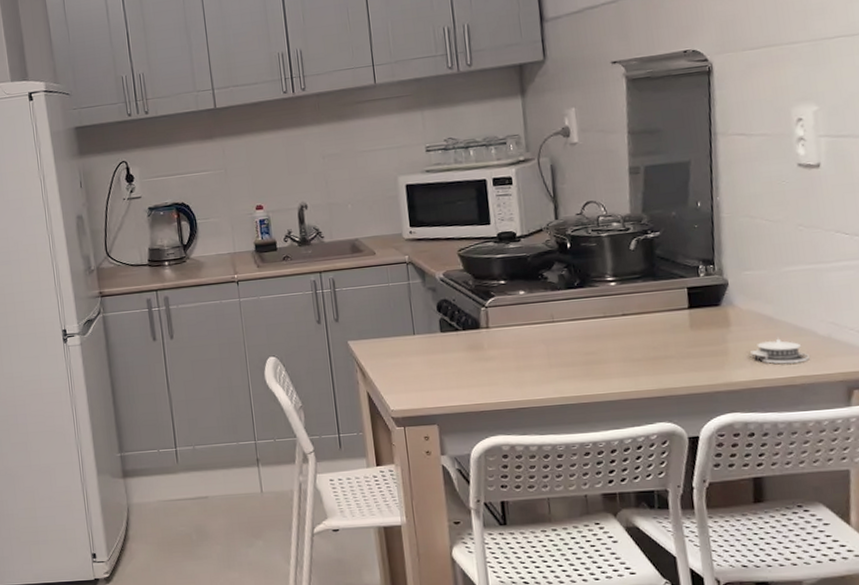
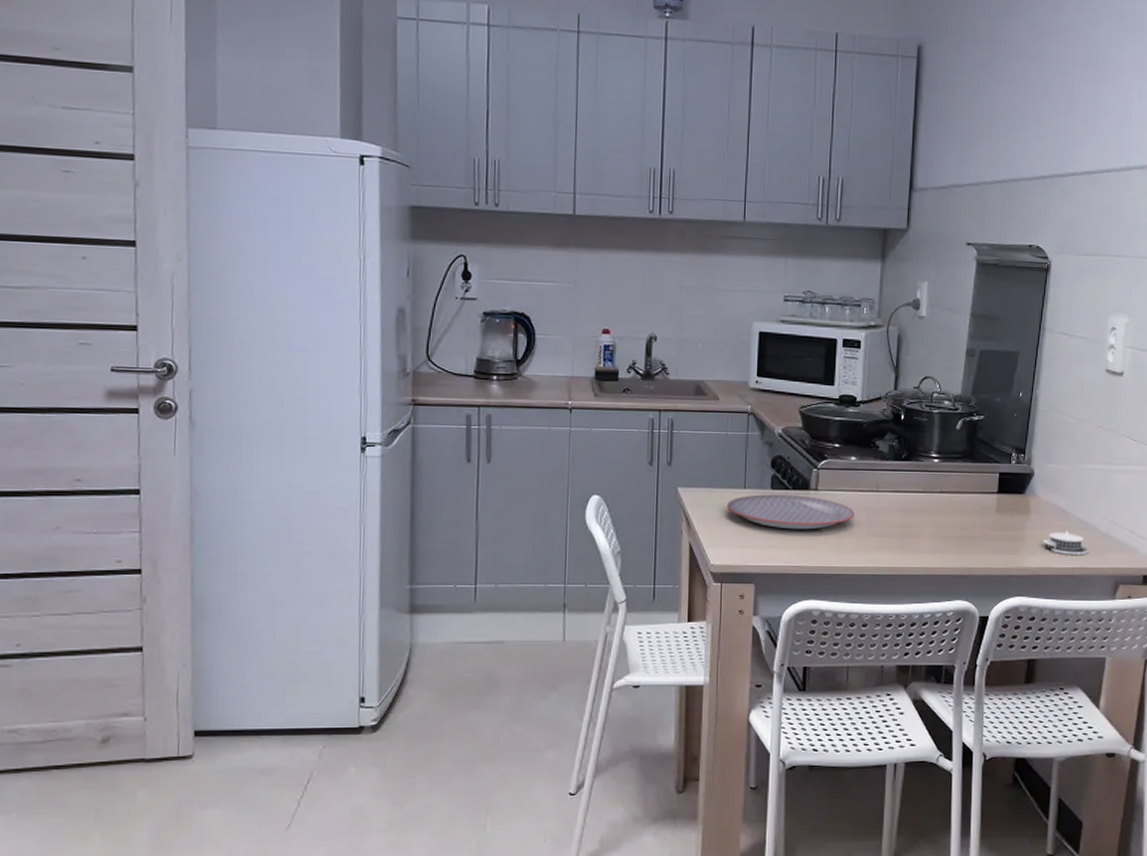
plate: none [399,335,532,369] -> present [727,494,854,530]

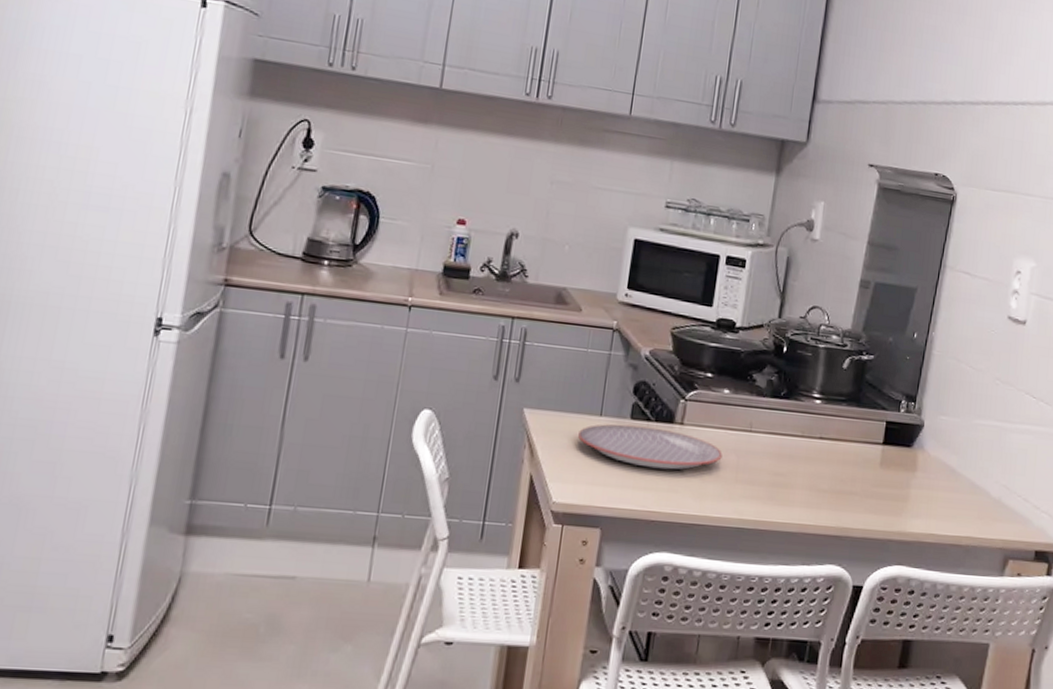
architectural model: present [1042,529,1089,555] -> none [927,491,979,523]

